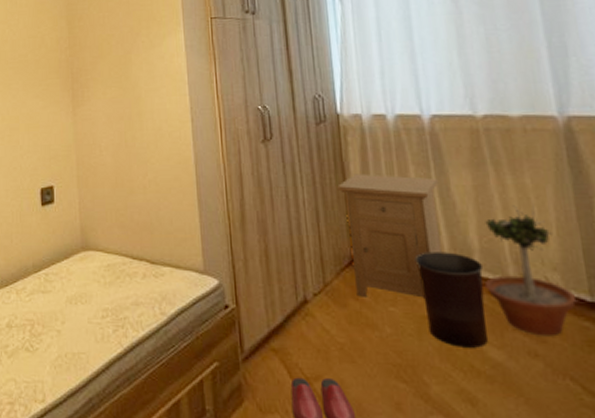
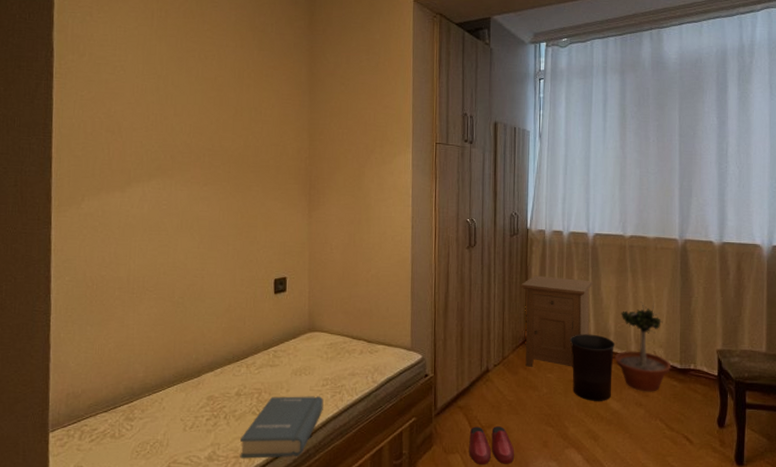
hardback book: none [14,329,105,408] -> present [240,396,324,459]

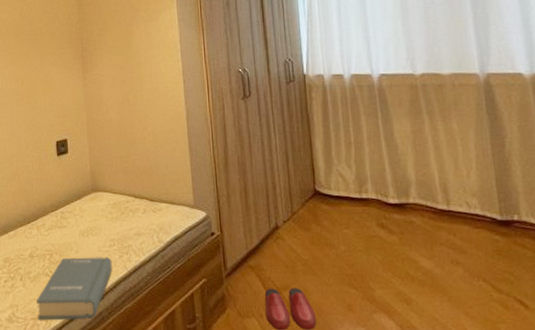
nightstand: present [521,275,594,367] -> none [303,123,386,222]
waste bin: present [569,334,615,401] -> none [364,184,420,259]
potted tree: present [614,301,672,392] -> none [419,144,490,248]

